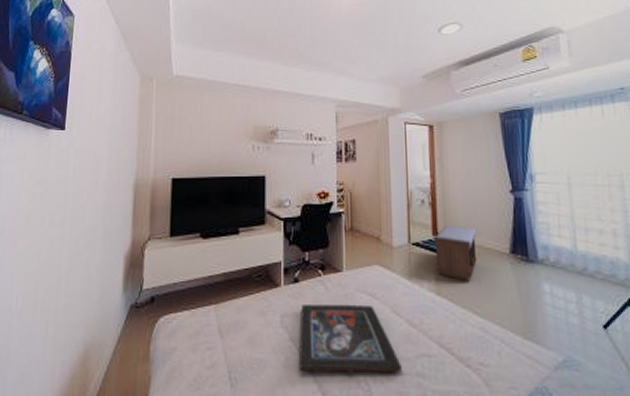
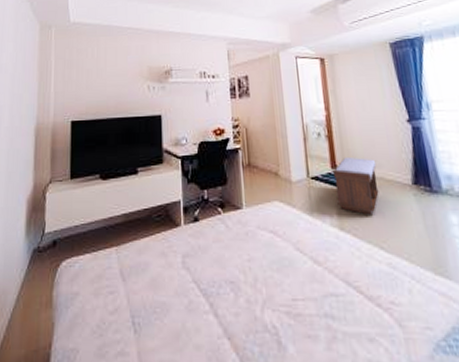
religious icon: present [299,303,402,376] -> none [202,242,309,318]

